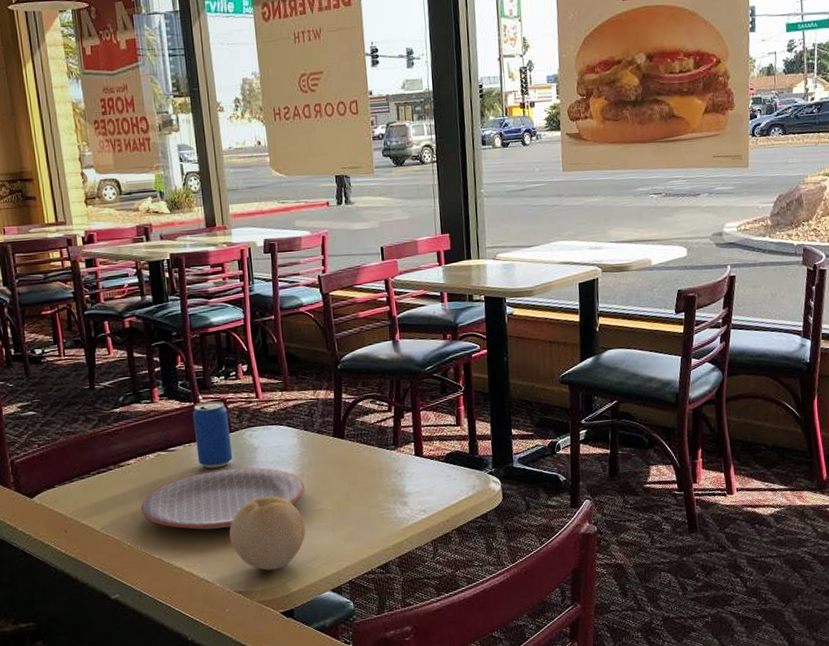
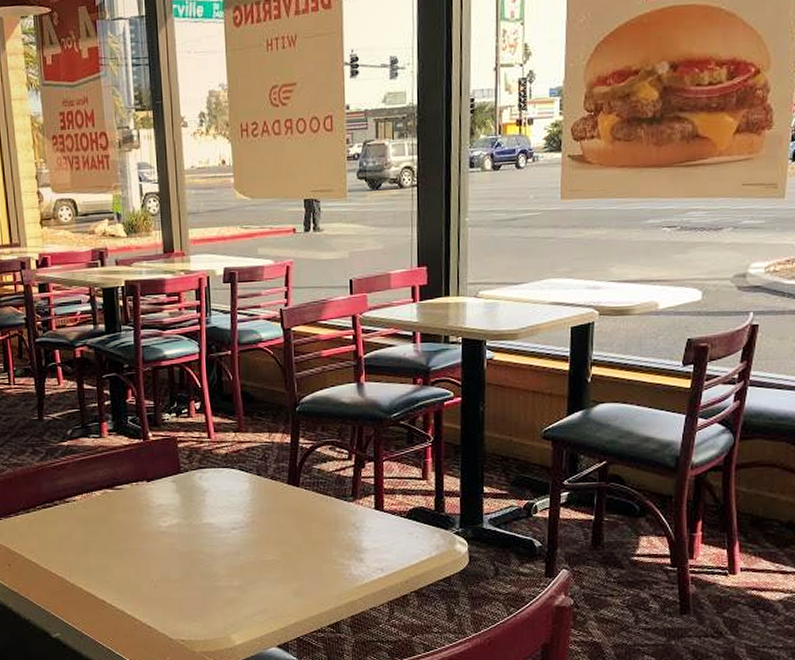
plate: present [140,467,305,530] -> none [85,511,255,573]
beverage can: present [192,401,232,469] -> none [141,439,180,510]
fruit: present [229,496,306,571] -> none [174,542,253,620]

